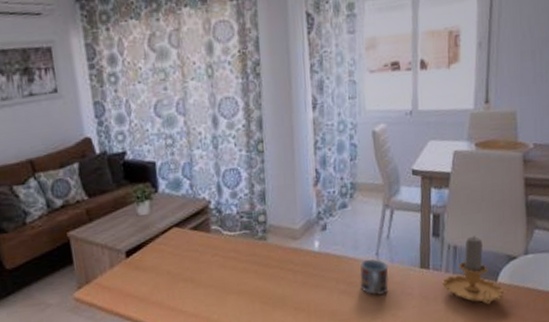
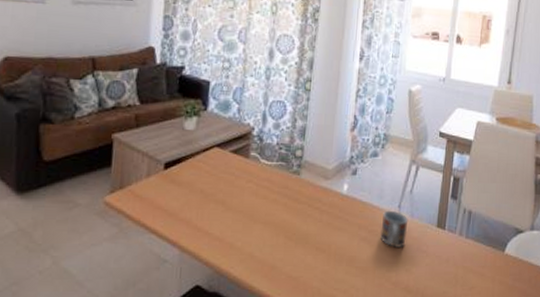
candle: present [442,235,504,304] -> none [455,204,510,274]

